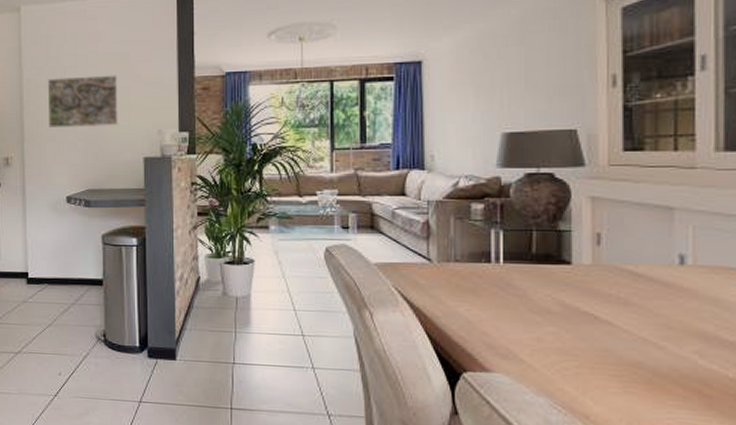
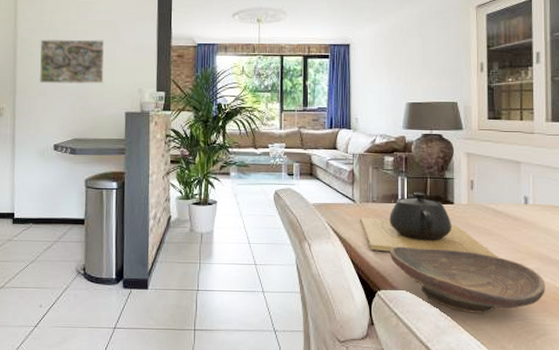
teapot: none [439,248,638,336] -> present [360,192,498,258]
decorative bowl: none [478,317,712,408] -> present [389,246,545,313]

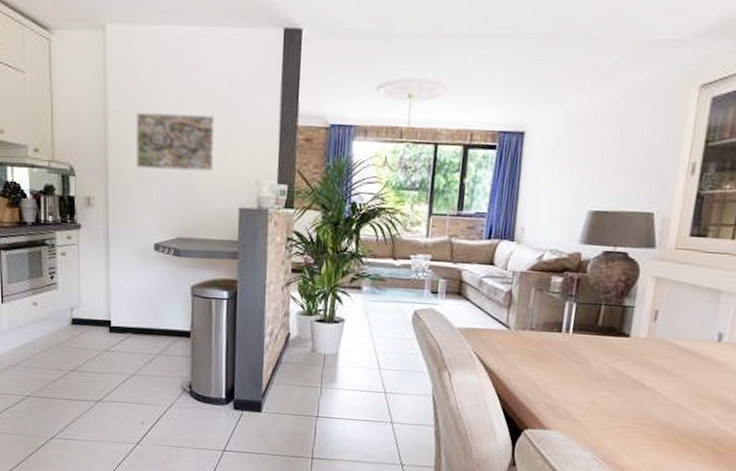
teapot: present [360,192,498,258] -> none [513,320,674,402]
decorative bowl: present [389,246,545,313] -> none [543,381,726,461]

